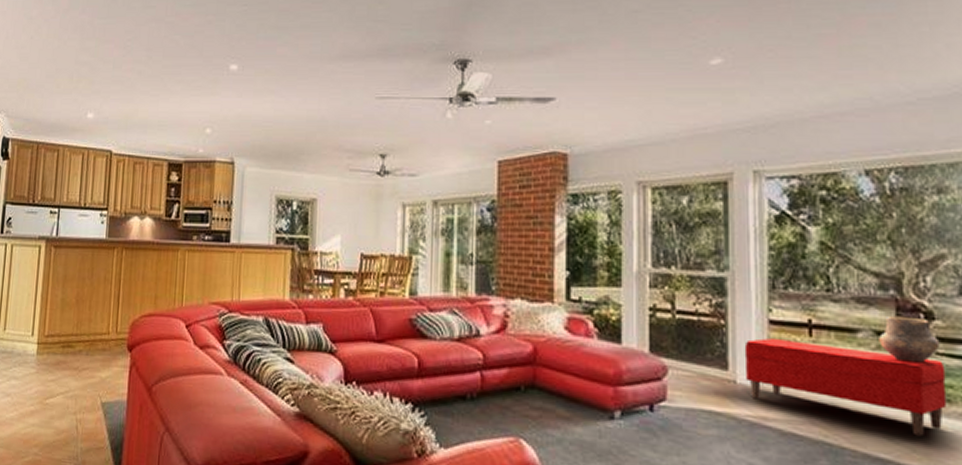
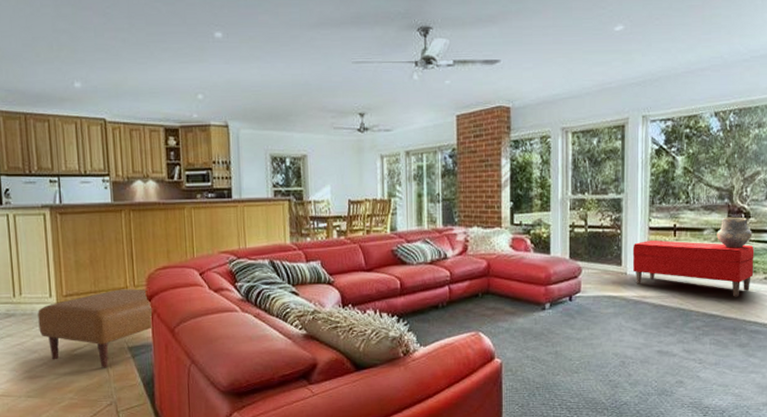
ottoman: none [16,334,131,424] -> present [37,289,154,368]

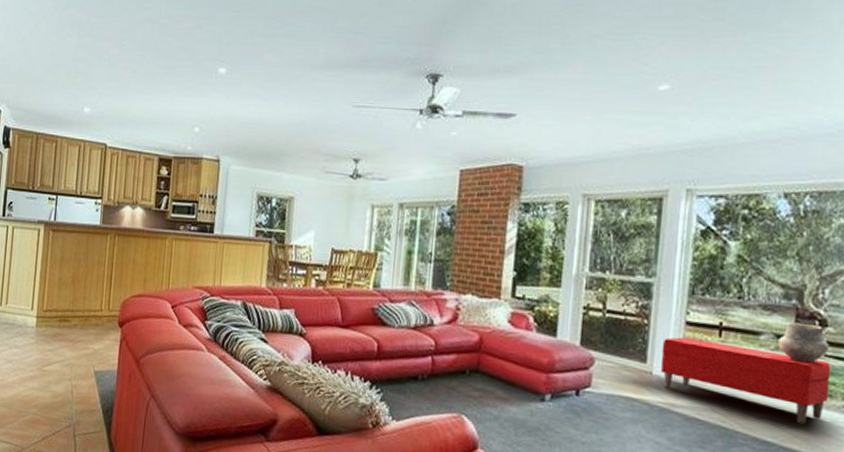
ottoman: present [37,289,154,368] -> none [17,311,121,389]

